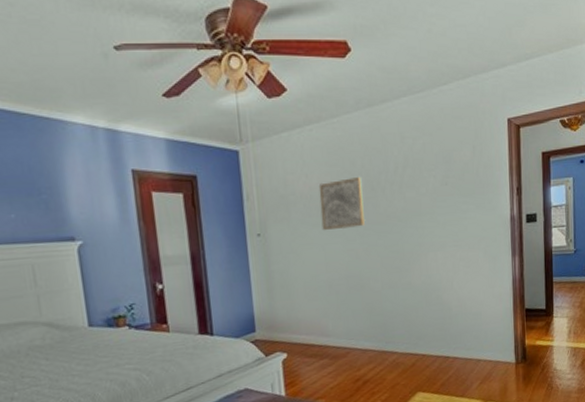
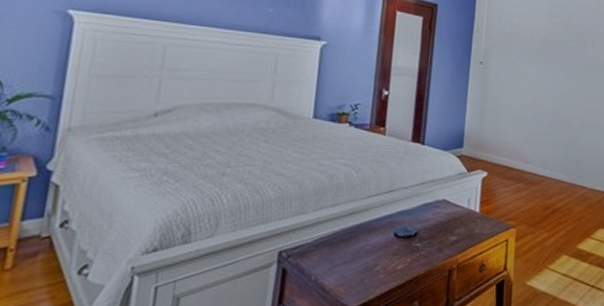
wall art: present [318,177,366,230] -> none [536,28,575,71]

